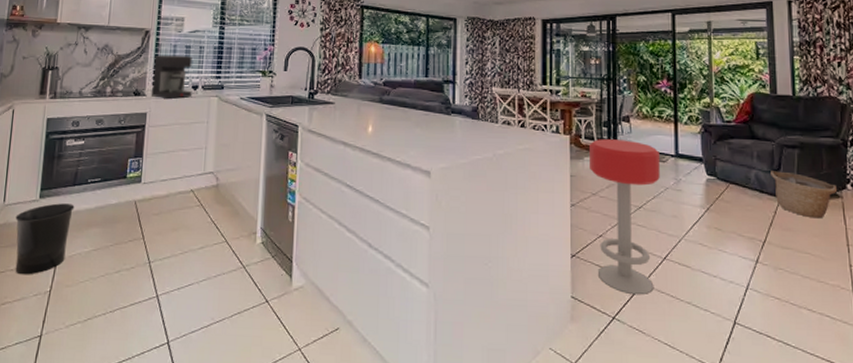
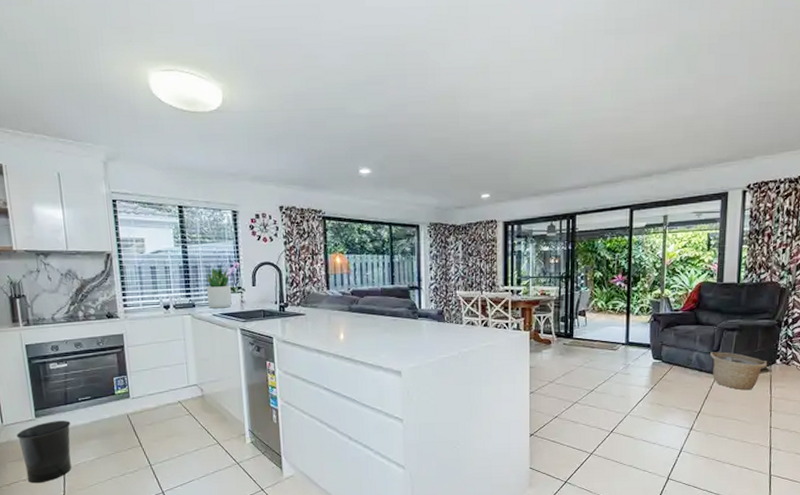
coffee maker: present [151,55,193,99] -> none [121,276,165,319]
planter: none [236,48,263,92] -> present [205,265,232,309]
bar stool: present [590,139,660,295] -> none [548,332,612,463]

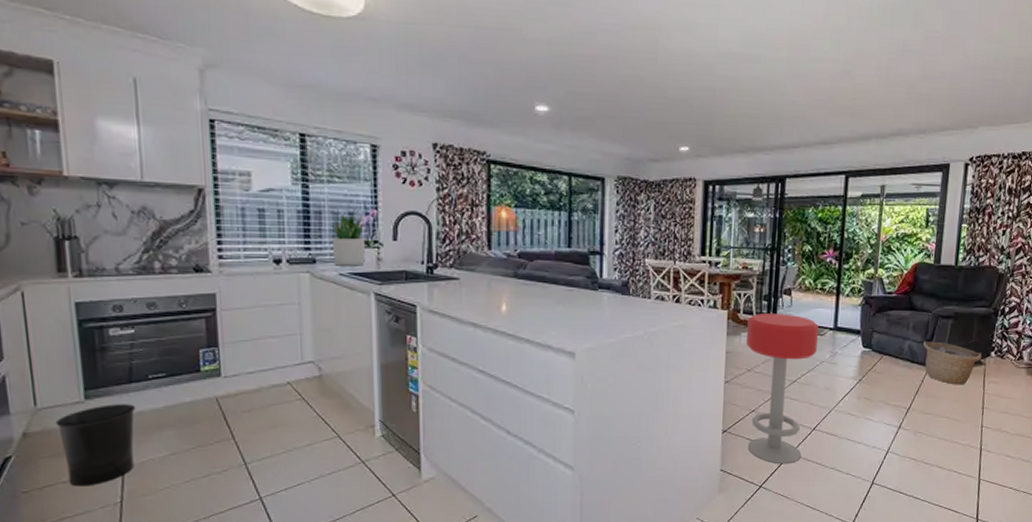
bar stool: none [548,332,612,463] -> present [746,313,818,465]

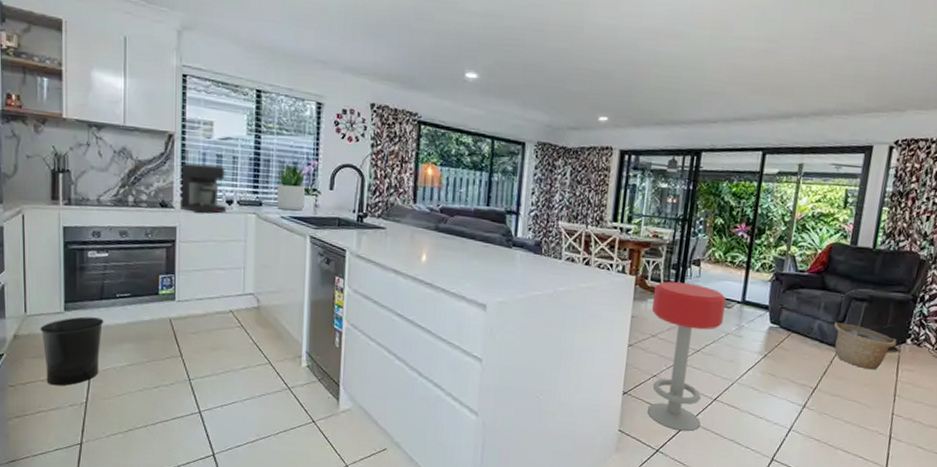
coffee maker: none [216,220,275,276] -> present [179,163,227,213]

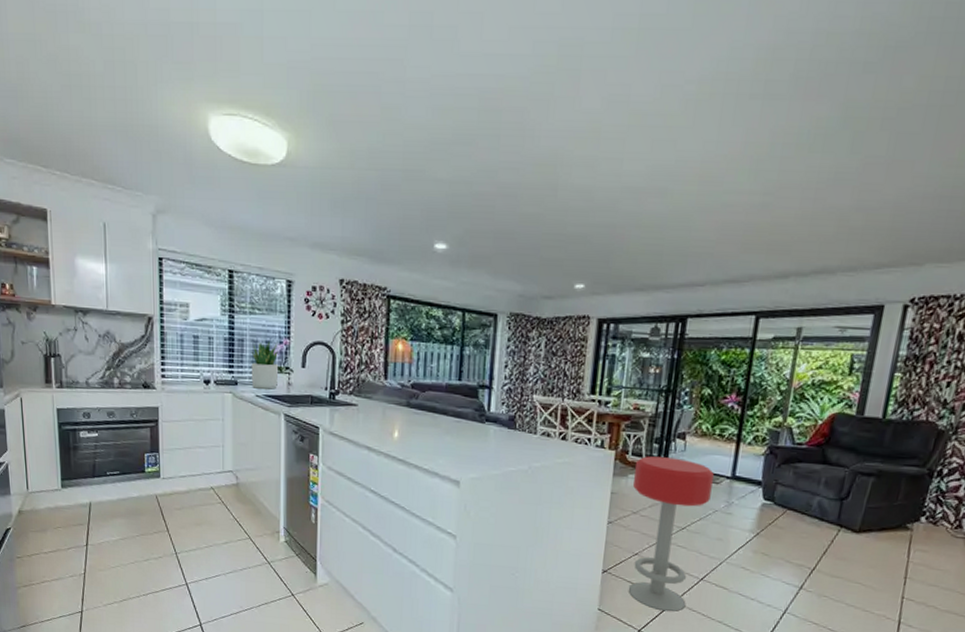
waste bin: present [40,316,104,386] -> none [41,493,97,558]
coffee maker: present [179,163,227,213] -> none [161,345,205,393]
basket: present [834,321,897,370] -> none [836,497,910,550]

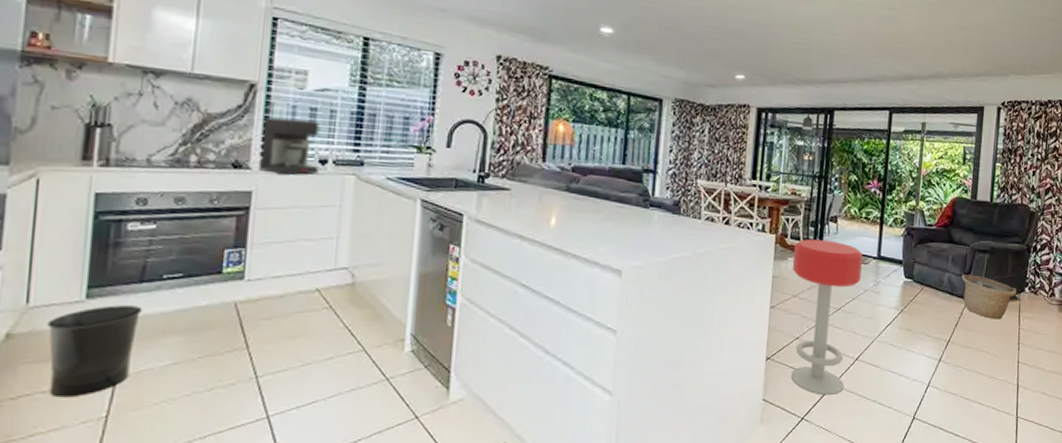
waste bin: none [41,493,97,558] -> present [47,305,143,398]
coffee maker: none [161,345,205,393] -> present [258,117,320,175]
planter: present [251,341,278,390] -> none [382,117,419,172]
basket: none [836,497,910,550] -> present [962,273,1017,320]

